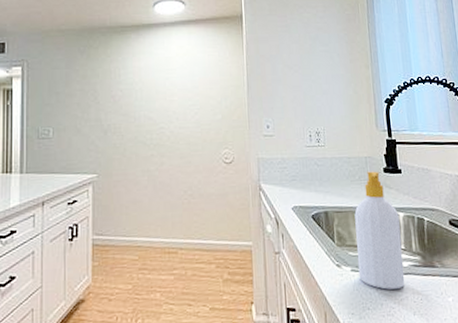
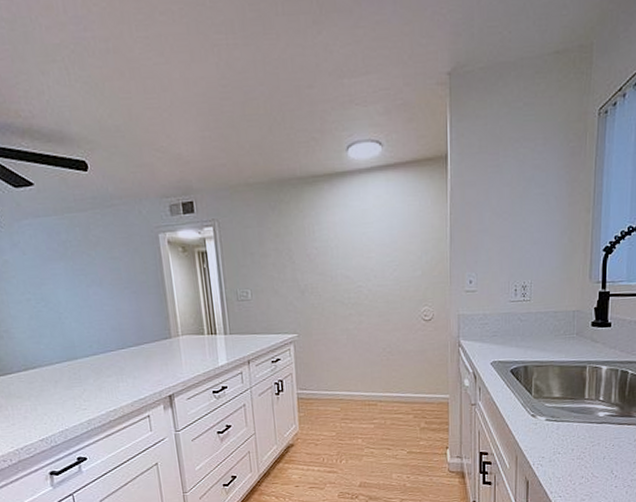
soap bottle: present [354,171,405,290] -> none [553,325,601,437]

